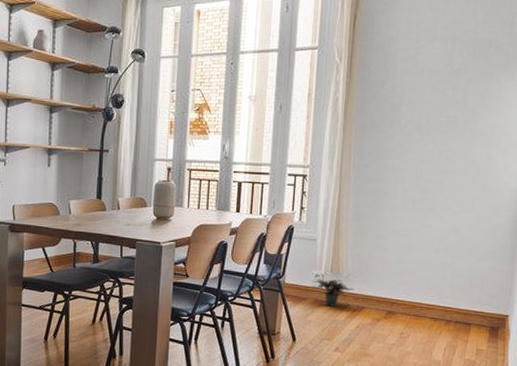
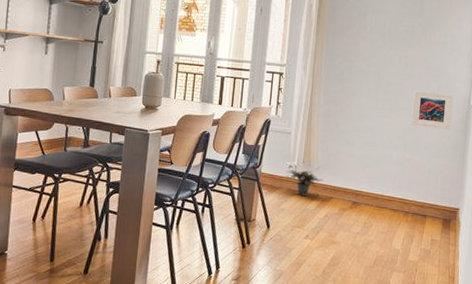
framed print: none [453,187,502,230] -> present [411,90,453,130]

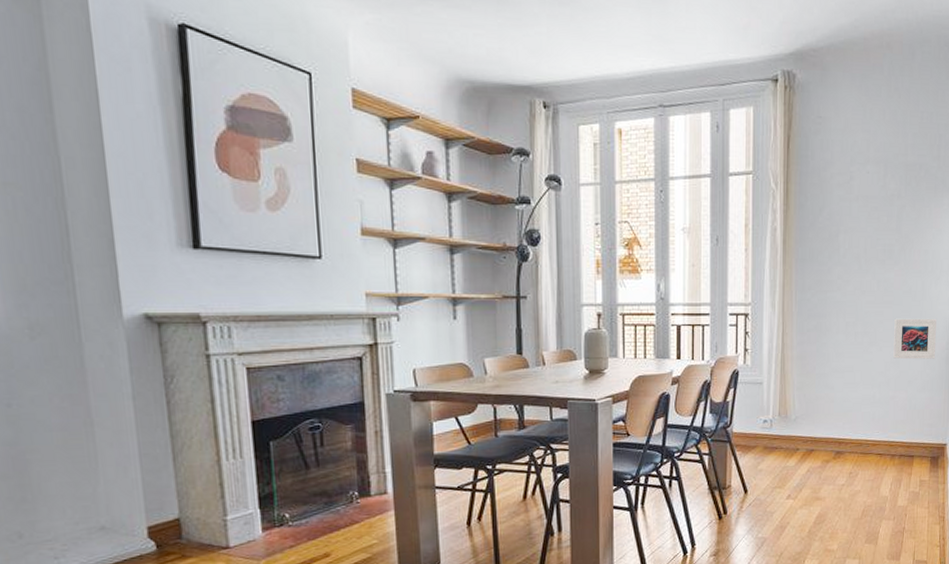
potted plant: present [285,169,323,197] -> none [760,423,802,453]

